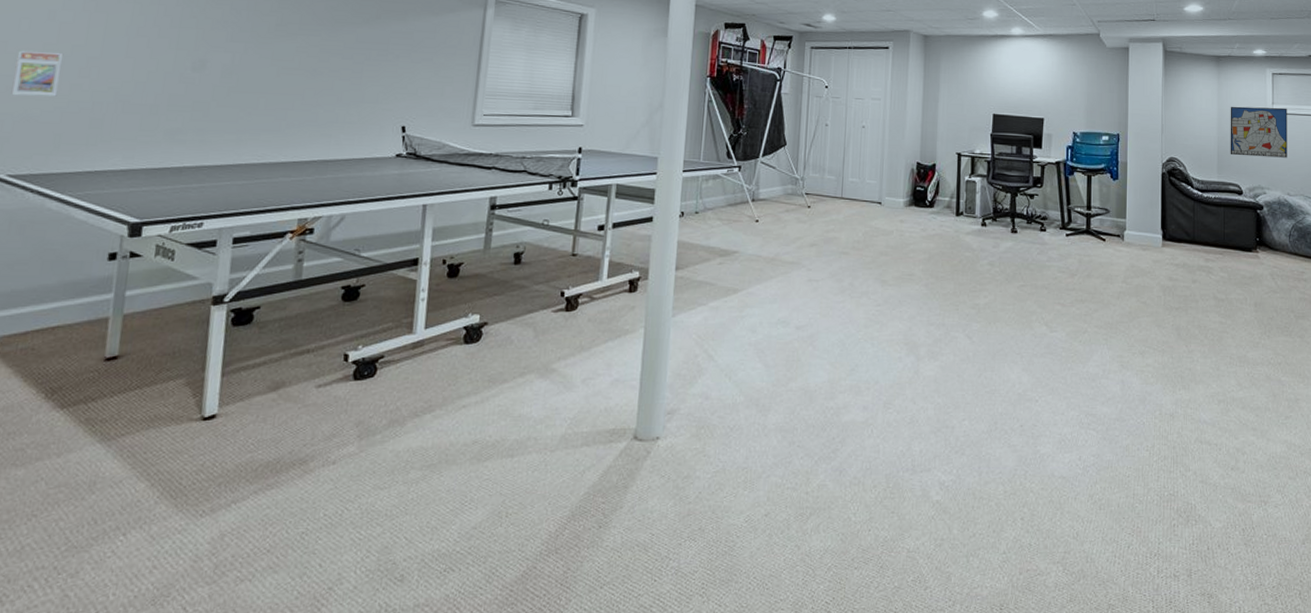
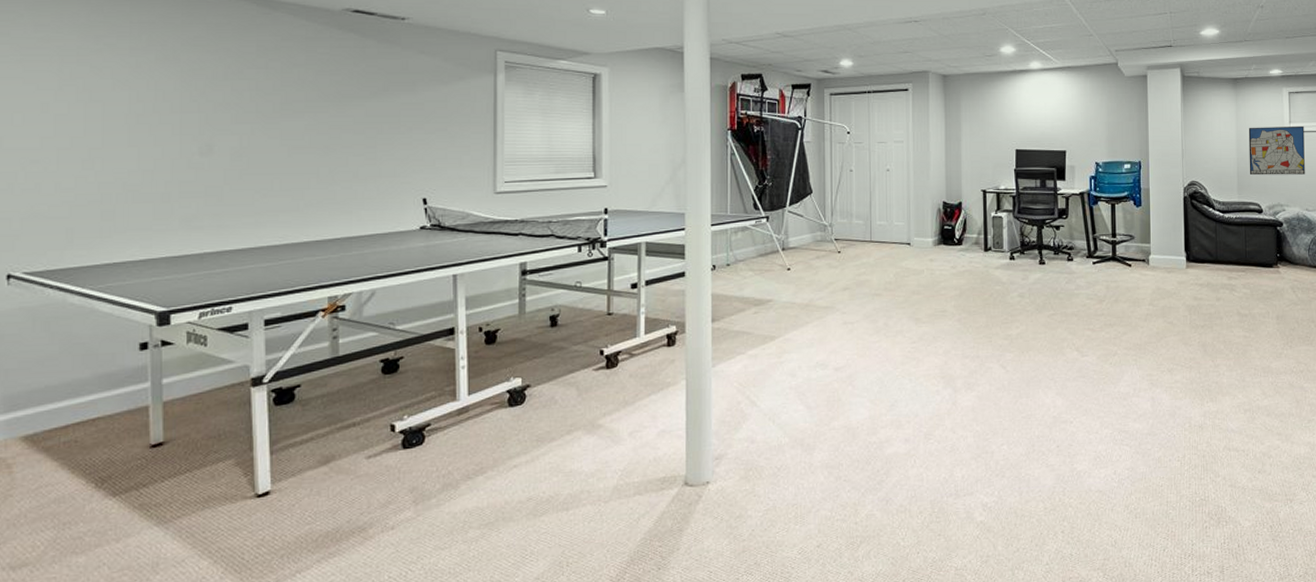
trading card display case: present [11,50,64,97] -> none [14,145,63,193]

